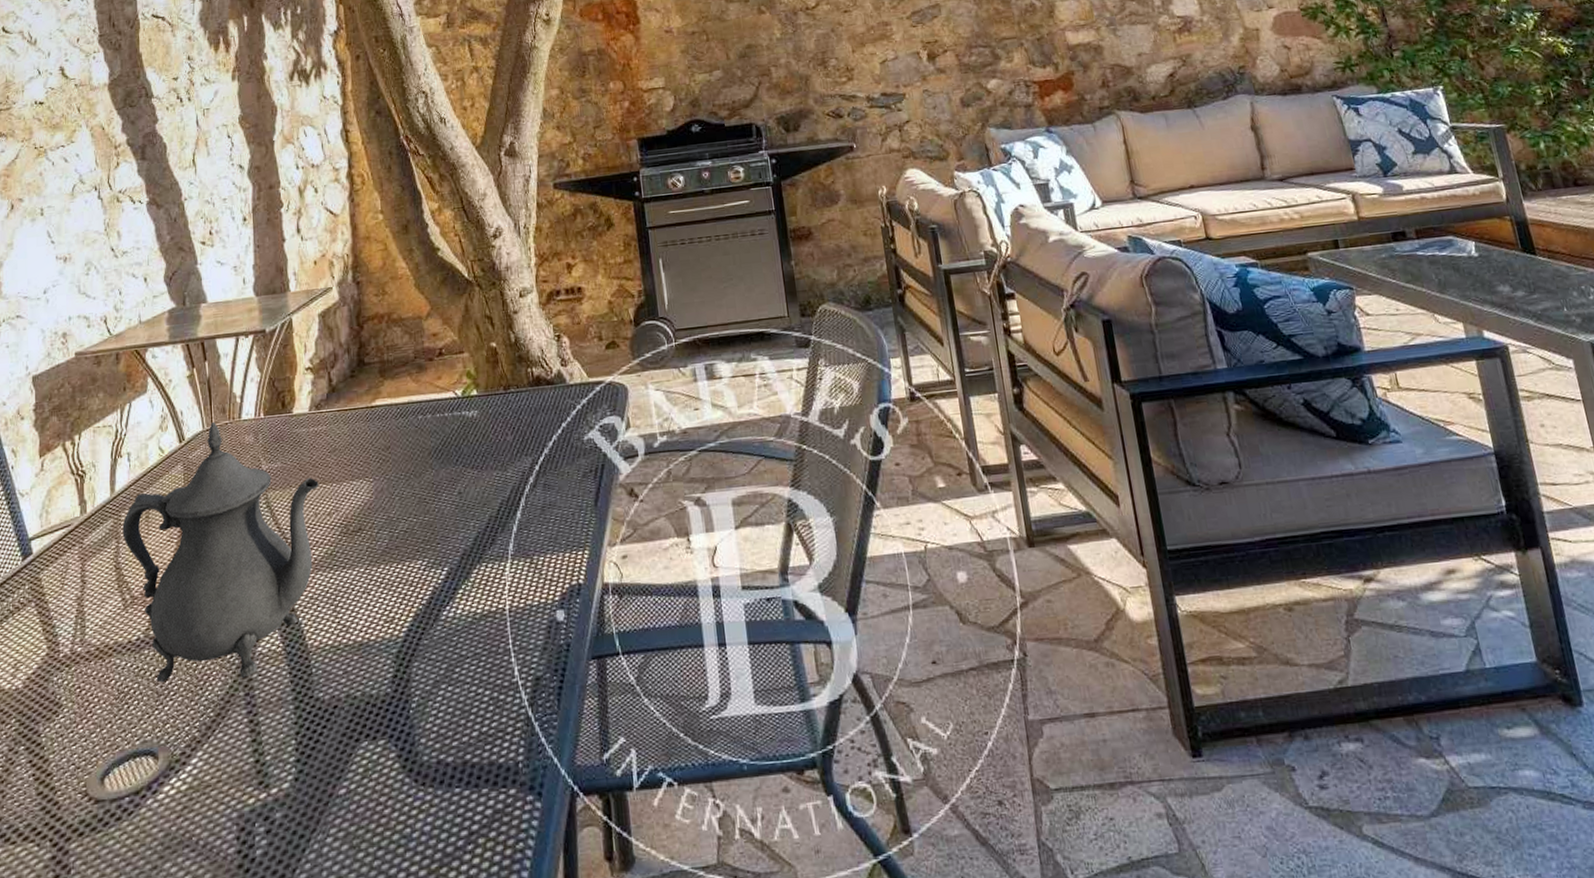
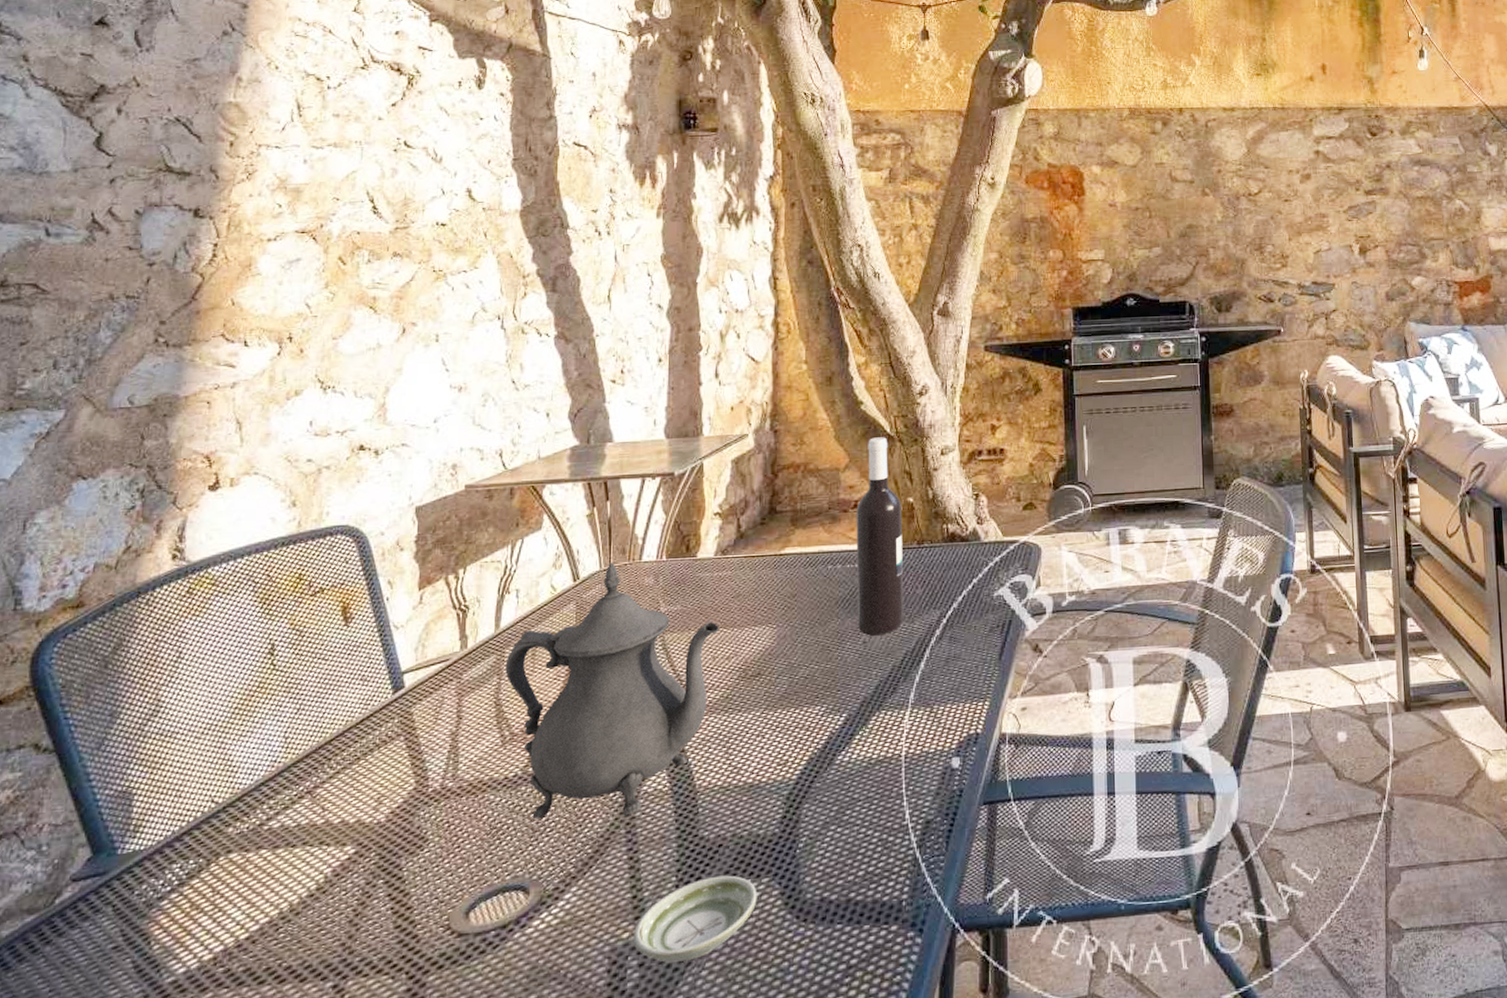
saucer: none [258,737,375,829] -> present [633,875,757,962]
wine bottle: none [441,282,497,486] -> present [856,437,904,636]

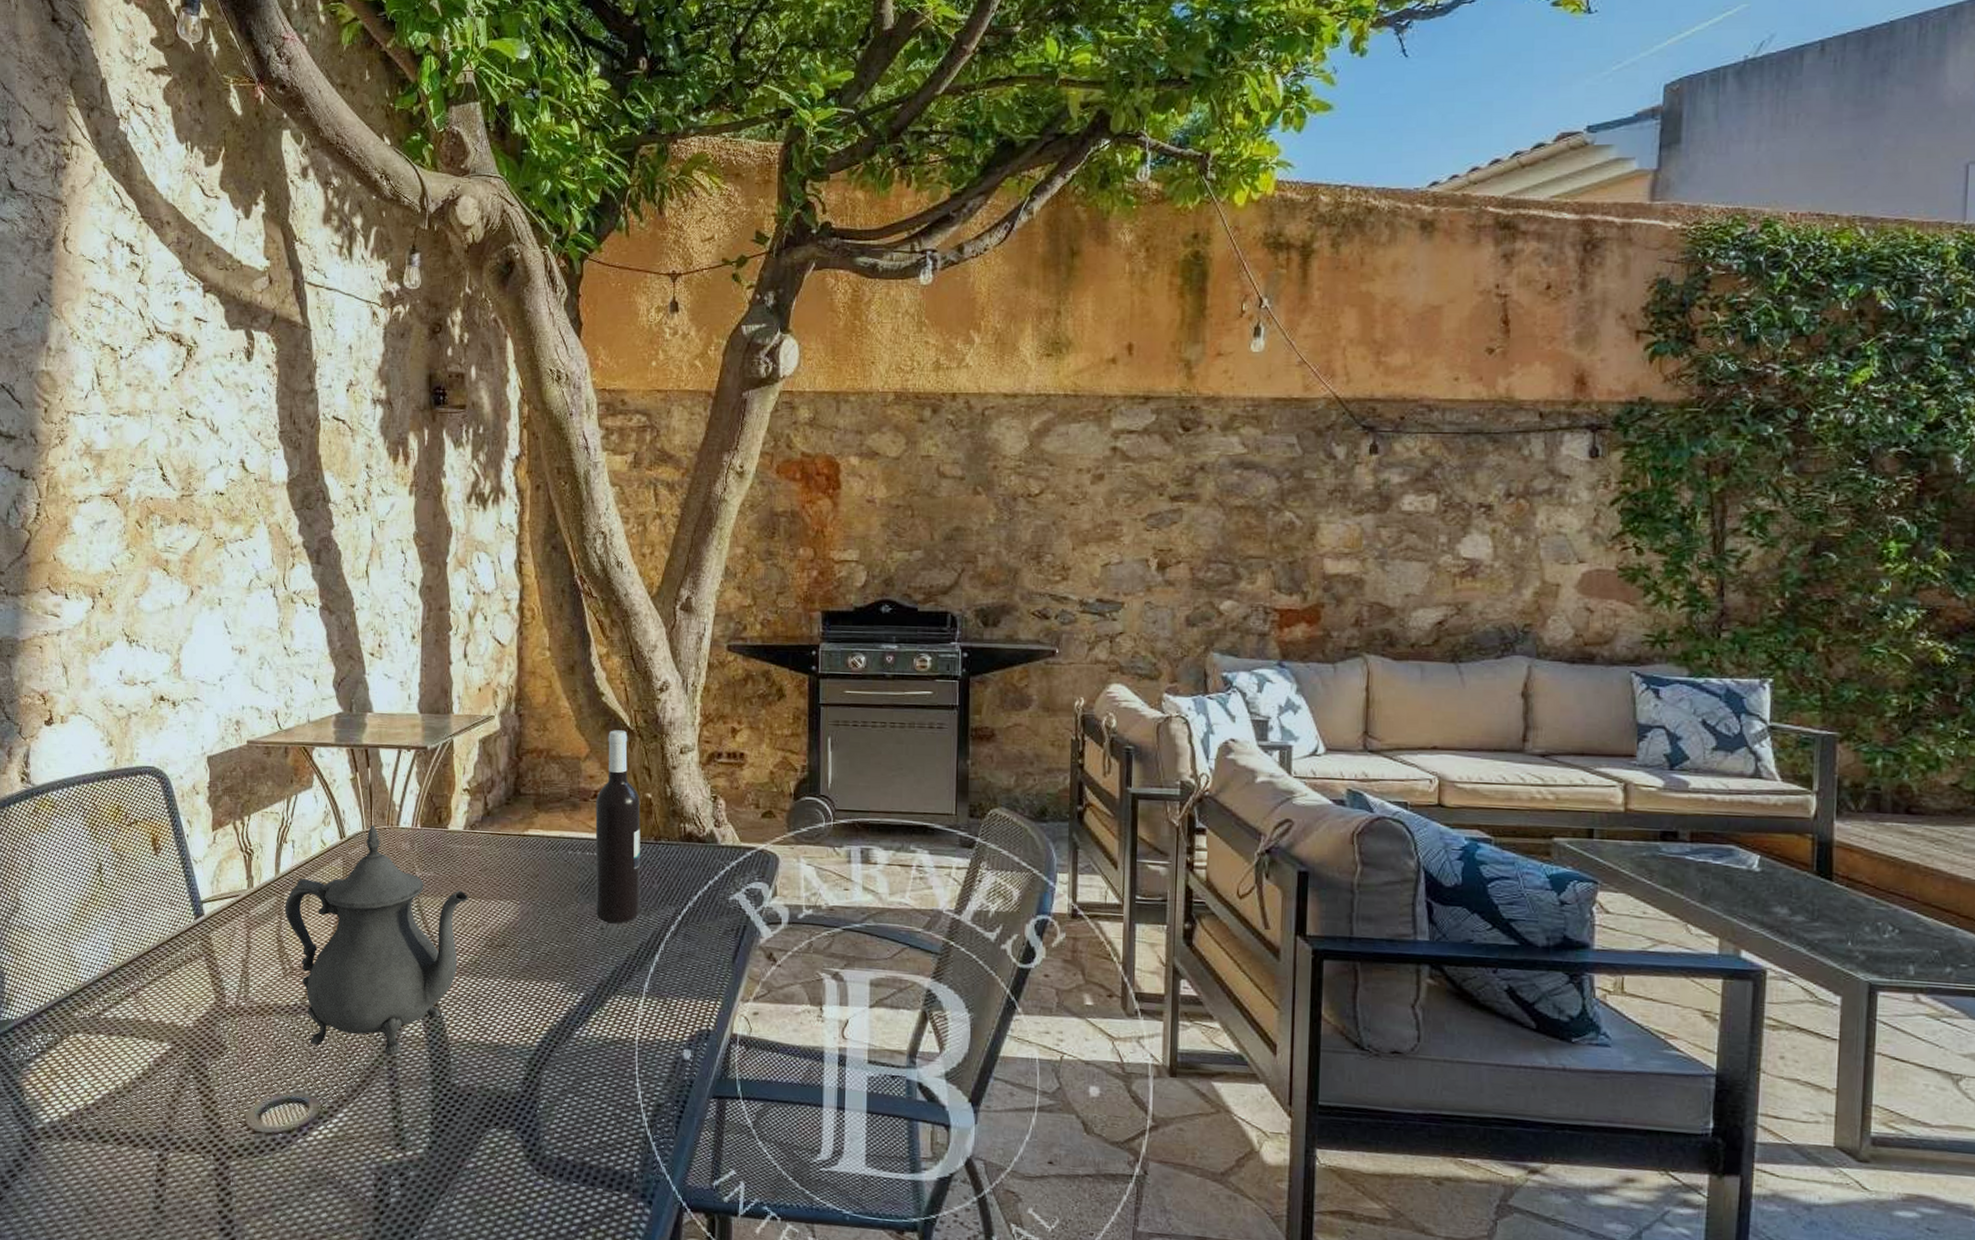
saucer: present [633,875,757,962] -> none [395,1120,502,1190]

